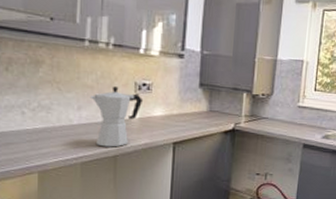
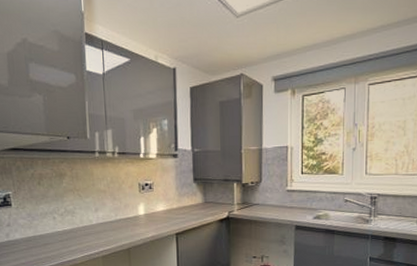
moka pot: present [90,86,144,148] -> none [104,189,147,242]

